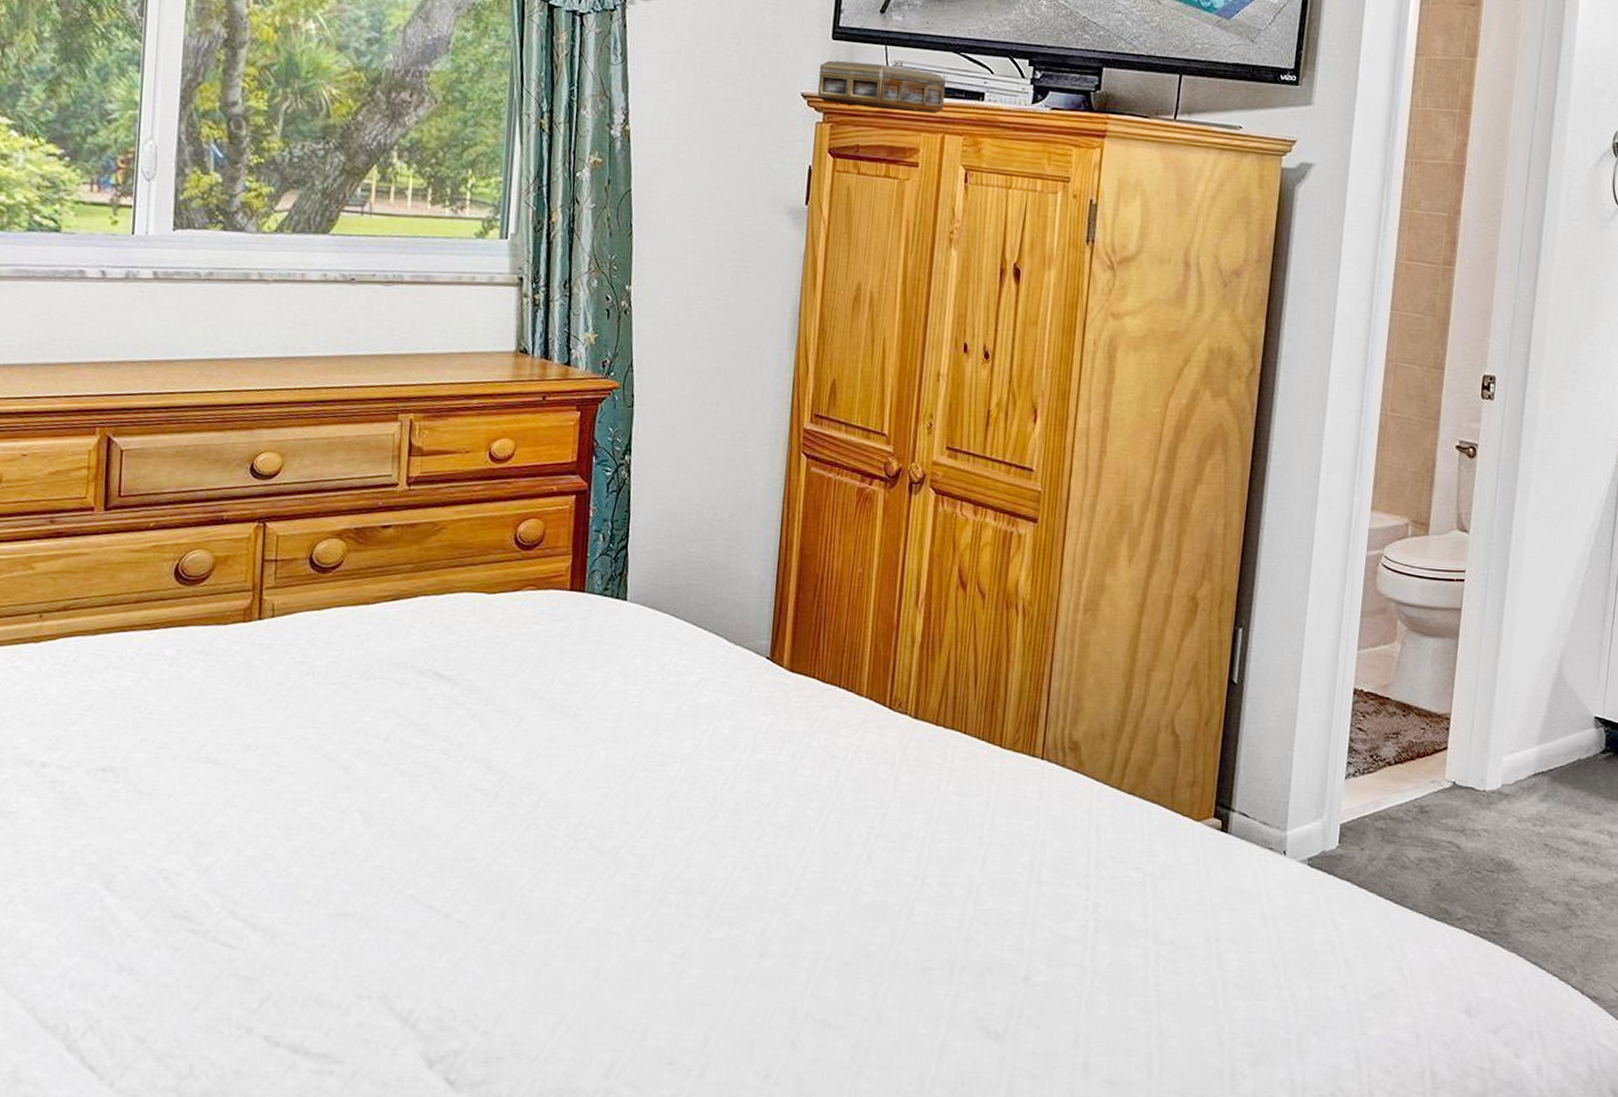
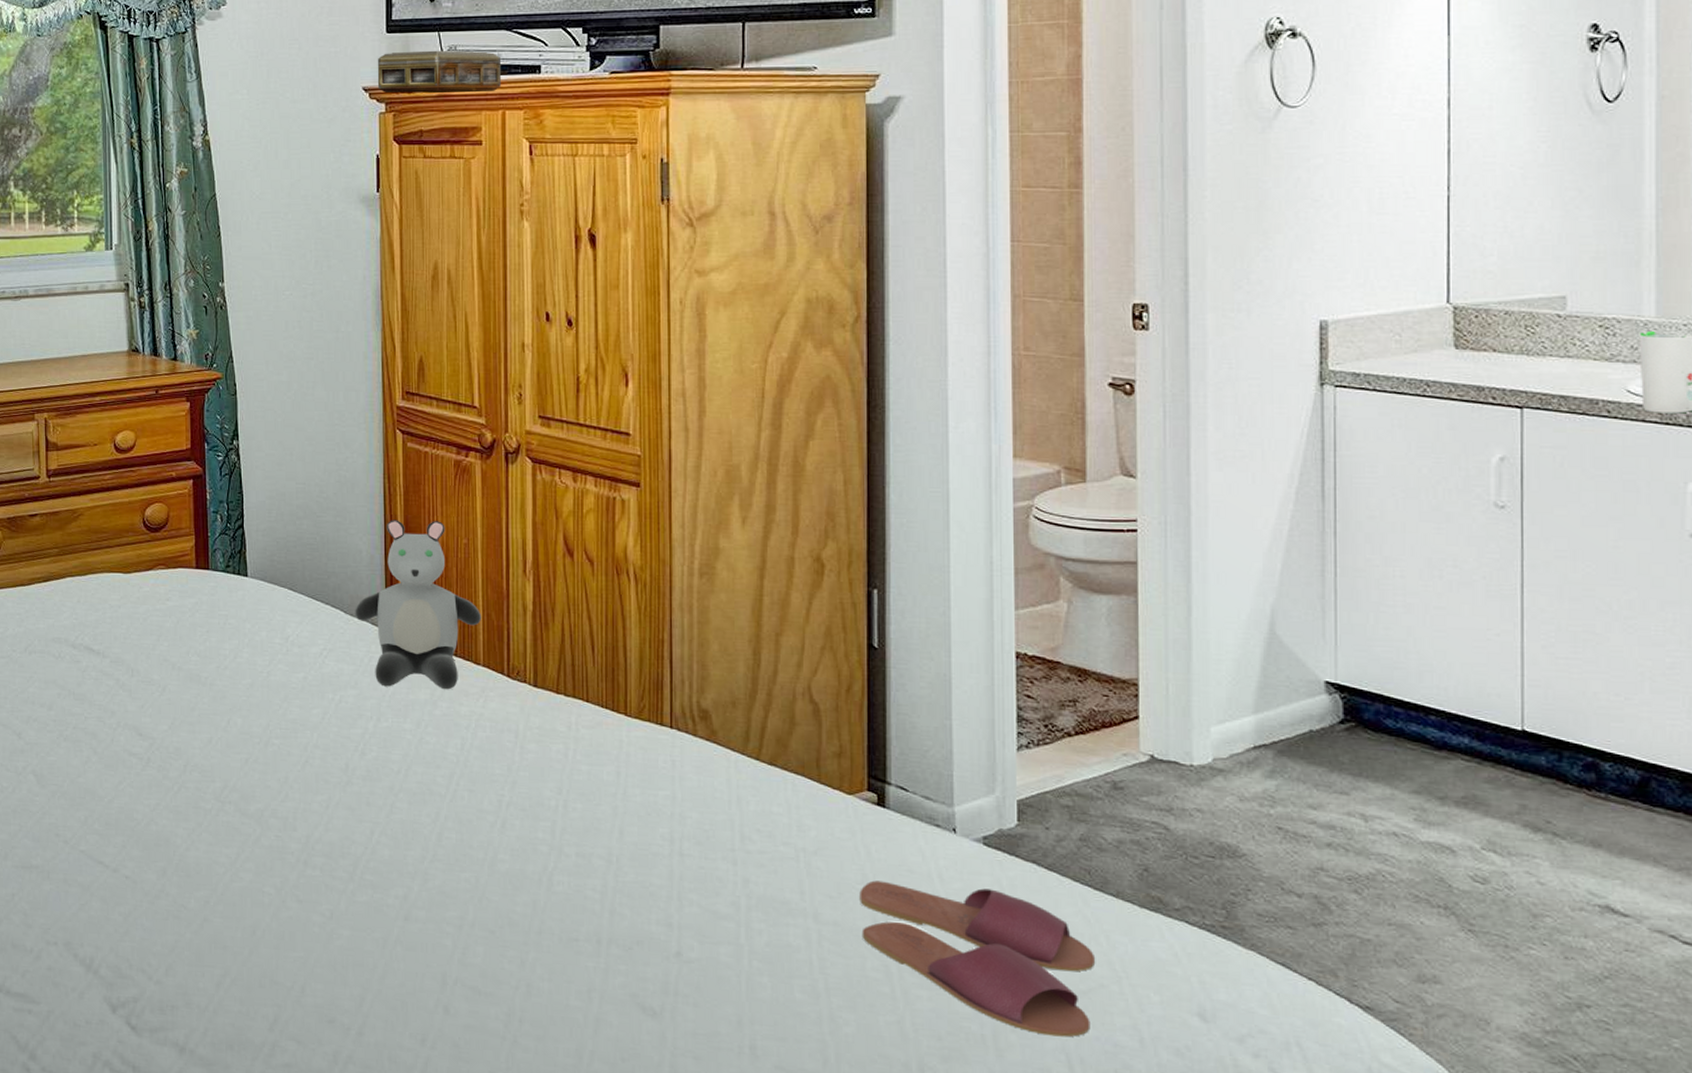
stuffed animal: none [737,546,870,722] -> present [354,520,482,690]
slippers: none [1194,901,1389,1037] -> present [860,880,1096,1037]

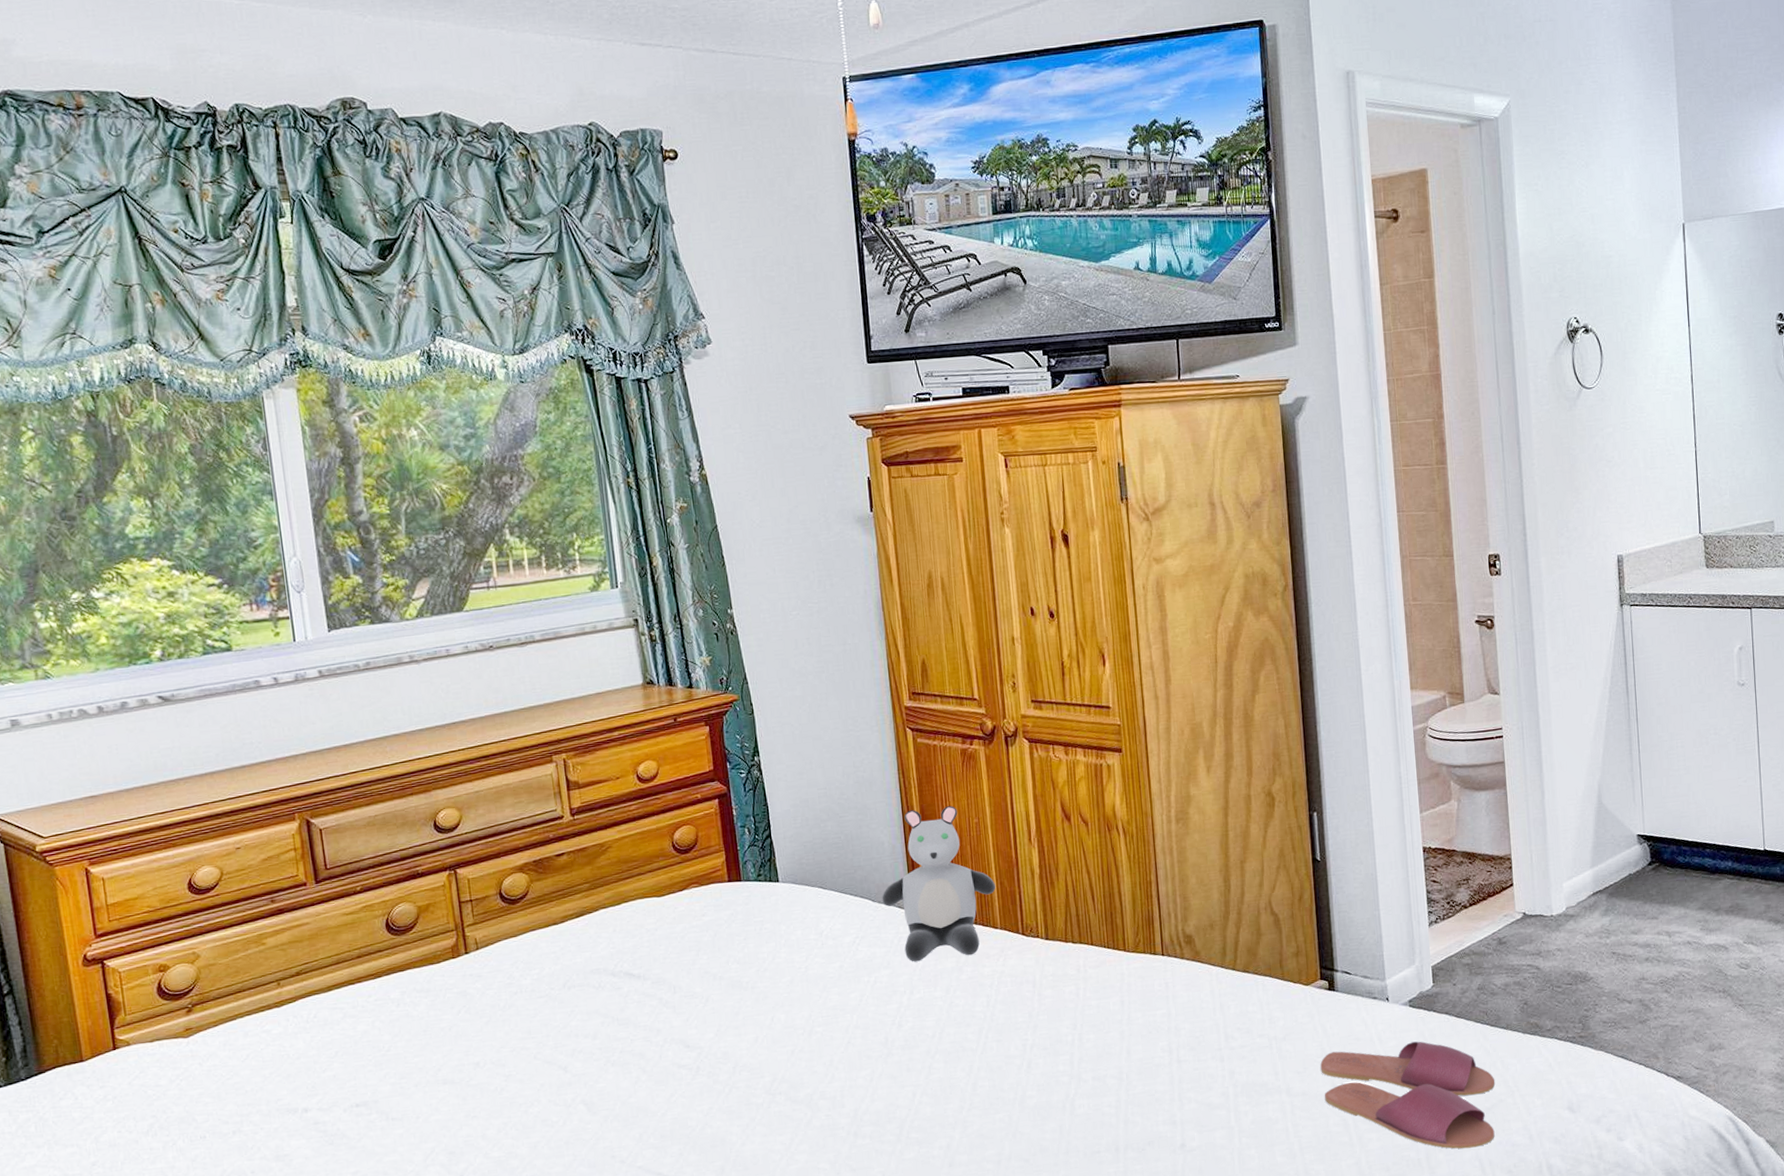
decorative box: present [377,50,501,94] -> none [860,376,975,420]

